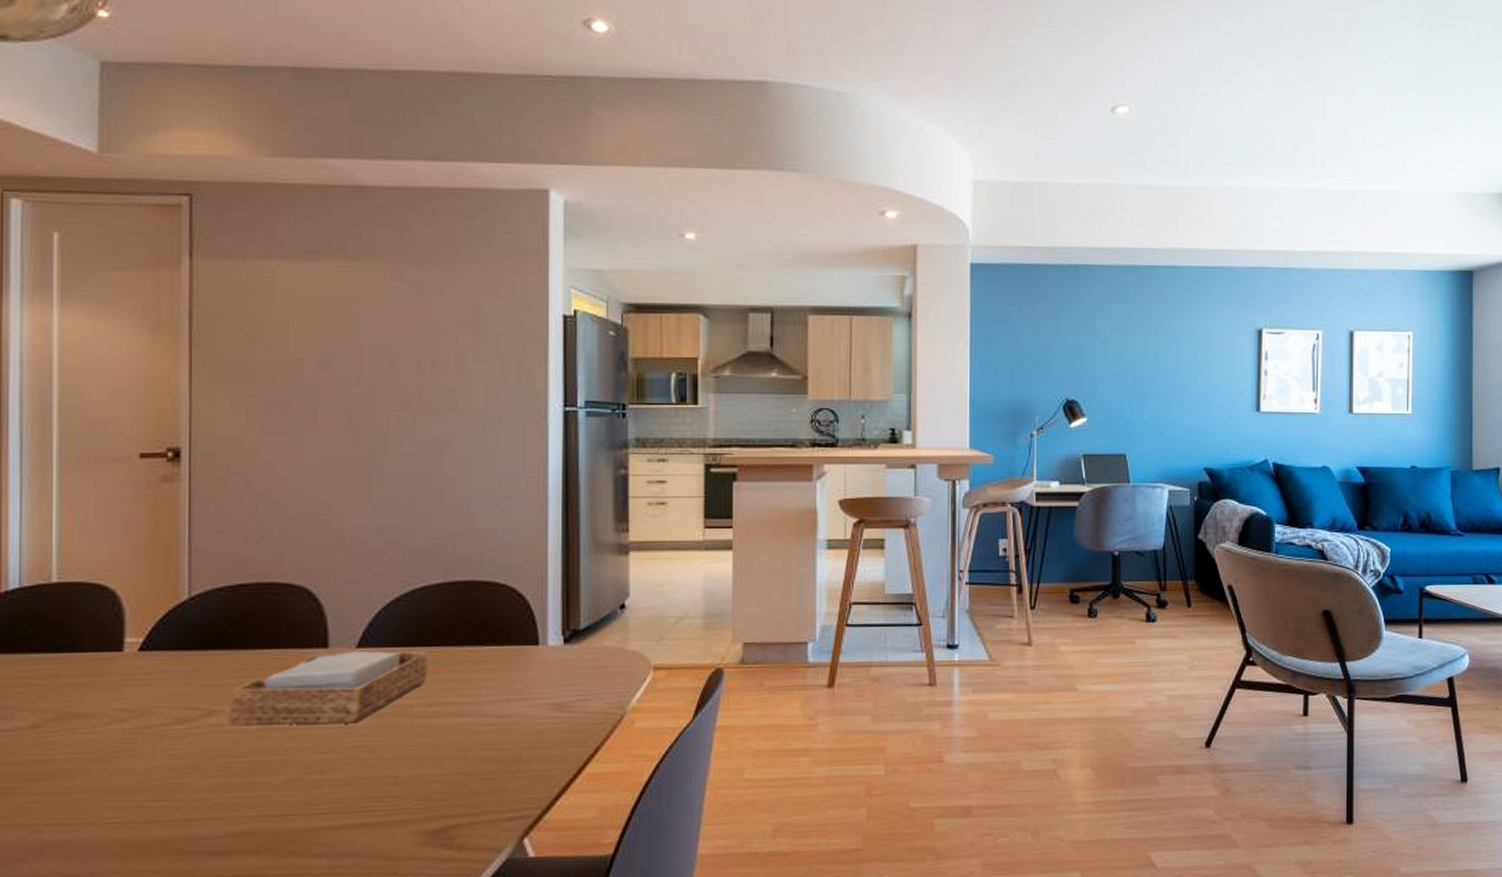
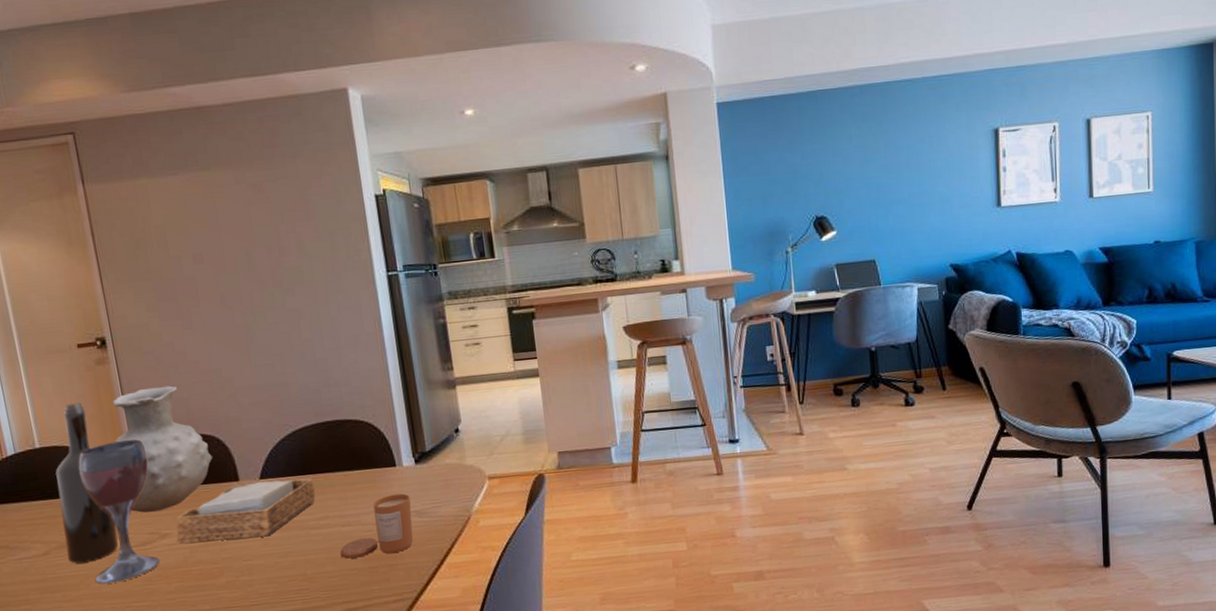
wine bottle: none [66,529,145,741] -> present [55,403,119,563]
cup: none [99,583,208,774] -> present [78,439,161,584]
vase: none [165,518,297,680] -> present [112,385,213,513]
candle: none [448,680,552,759] -> present [340,493,413,559]

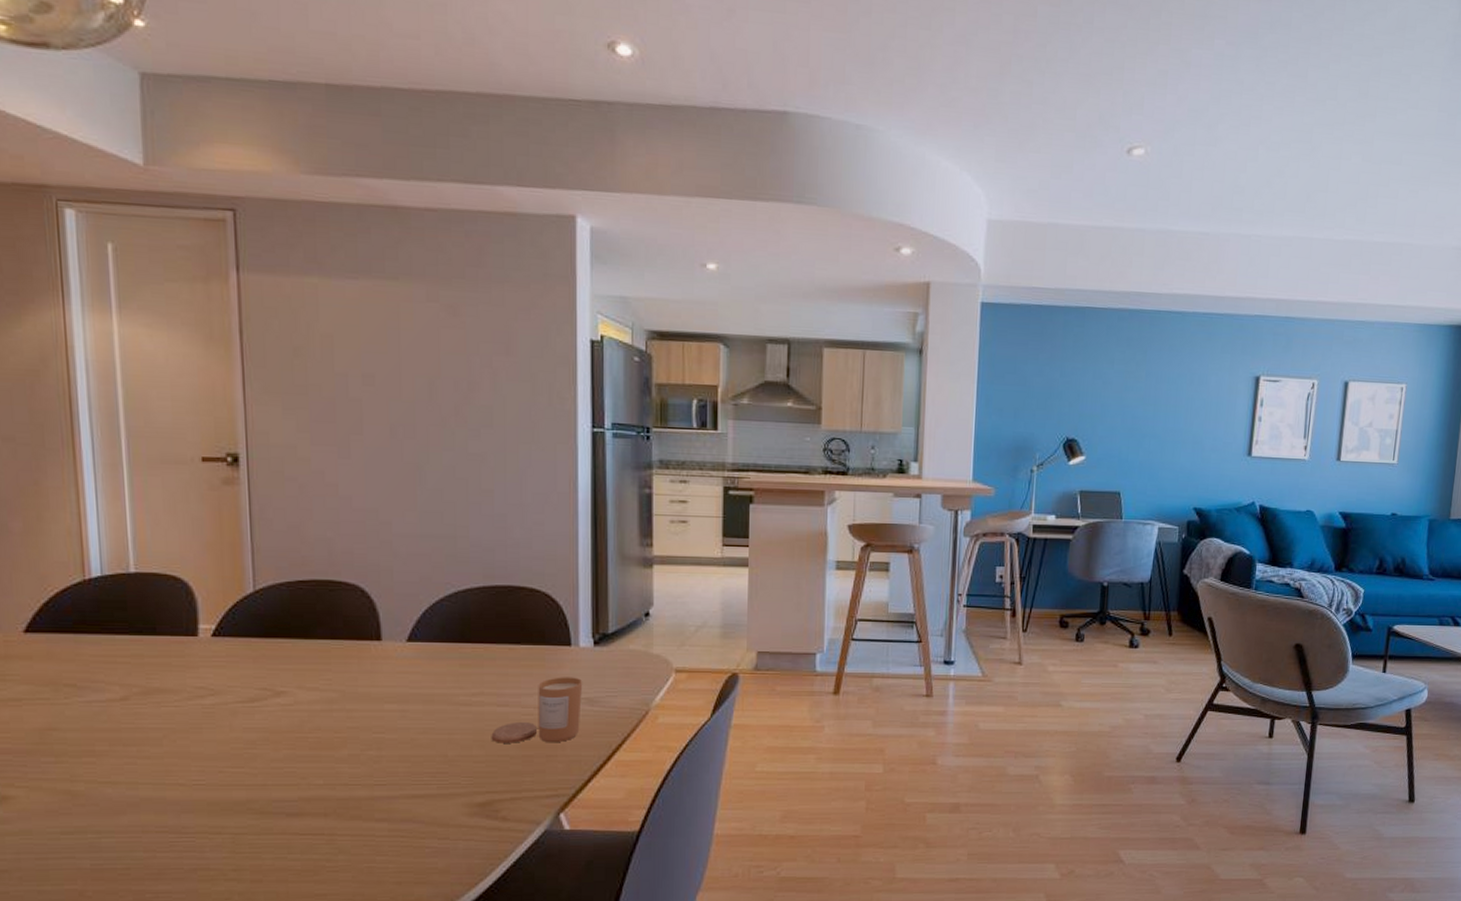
wine bottle: present [55,403,119,563] -> none [150,526,221,713]
cup: present [78,439,161,584] -> none [182,577,272,742]
vase: present [112,385,213,513] -> none [232,520,352,664]
napkin holder: present [176,478,316,544] -> none [295,645,472,708]

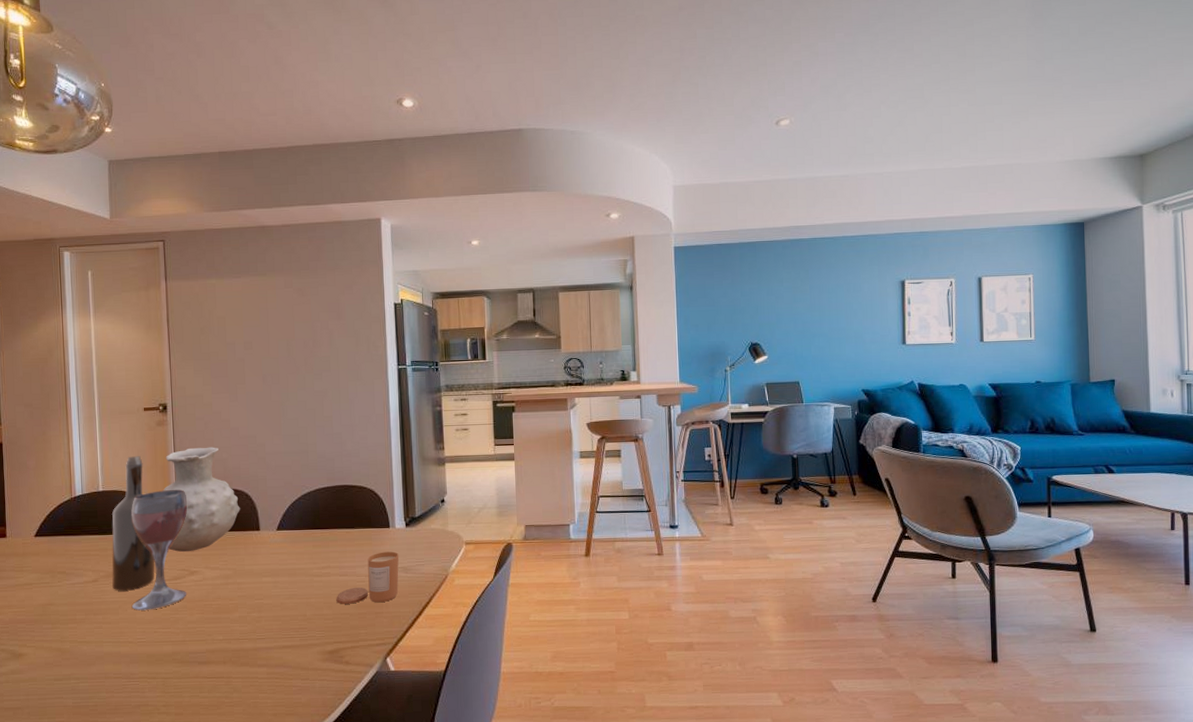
wine bottle: none [150,526,221,713] -> present [111,456,155,590]
cup: none [182,577,272,742] -> present [131,490,188,611]
vase: none [232,520,352,664] -> present [163,447,240,552]

